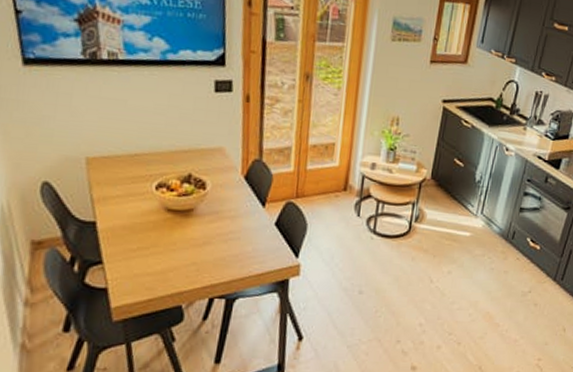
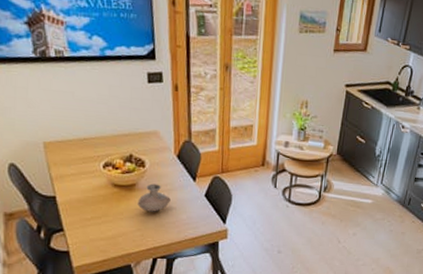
vase: none [194,208,234,243] -> present [137,183,171,212]

